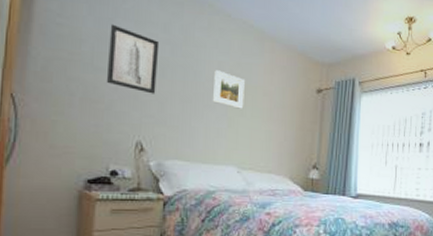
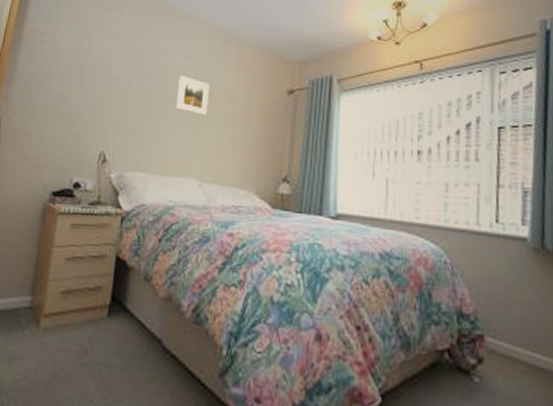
wall art: present [106,24,160,94] -> none [77,37,128,103]

